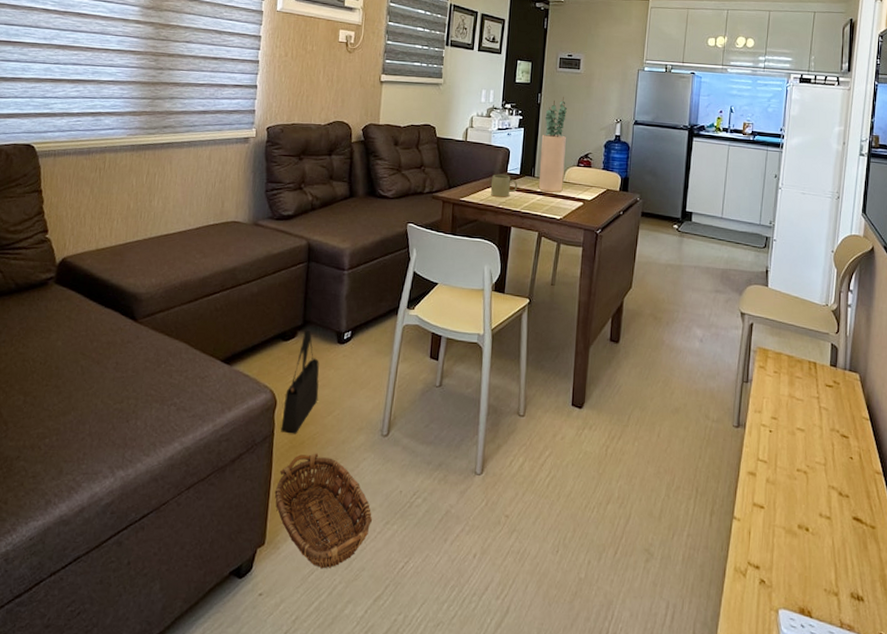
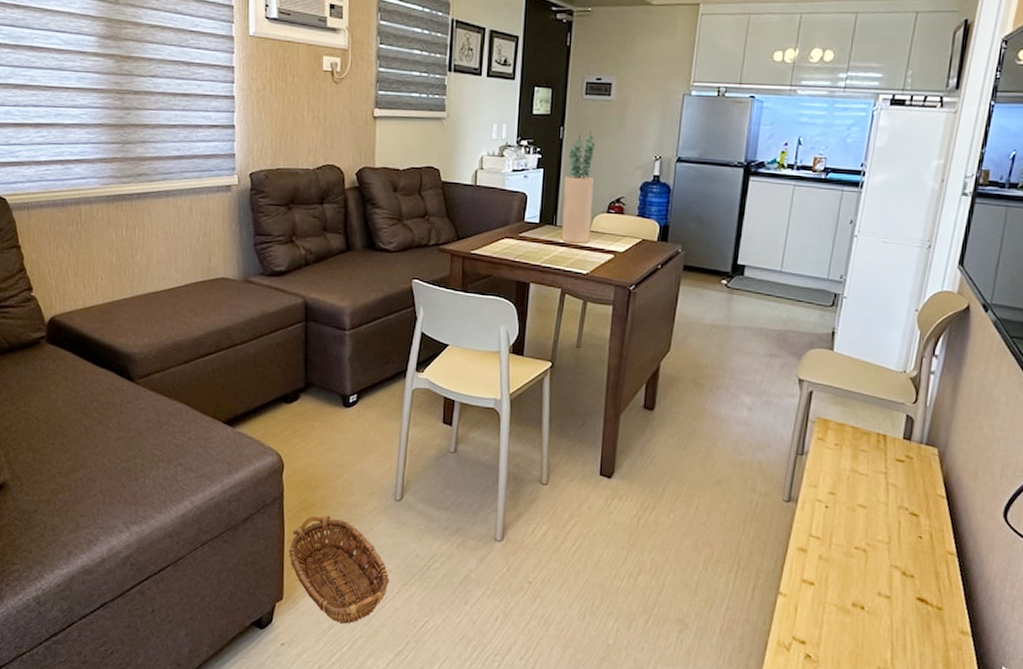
tote bag: present [281,329,319,434] -> none [290,392,327,497]
mug: present [490,174,518,198] -> none [505,223,537,251]

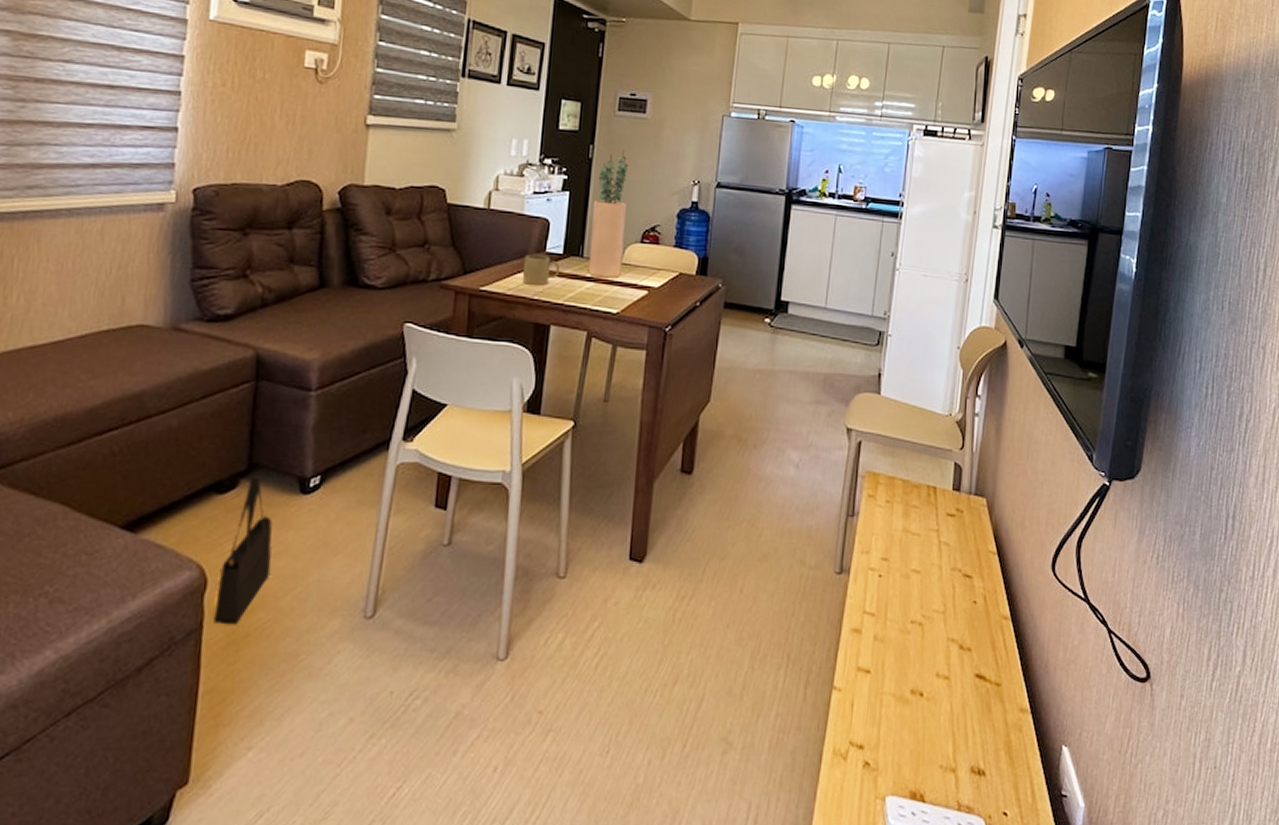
basket: present [289,515,390,624] -> none [203,649,351,809]
tote bag: none [290,392,327,497] -> present [213,476,273,625]
mug: none [505,223,537,251] -> present [522,253,560,287]

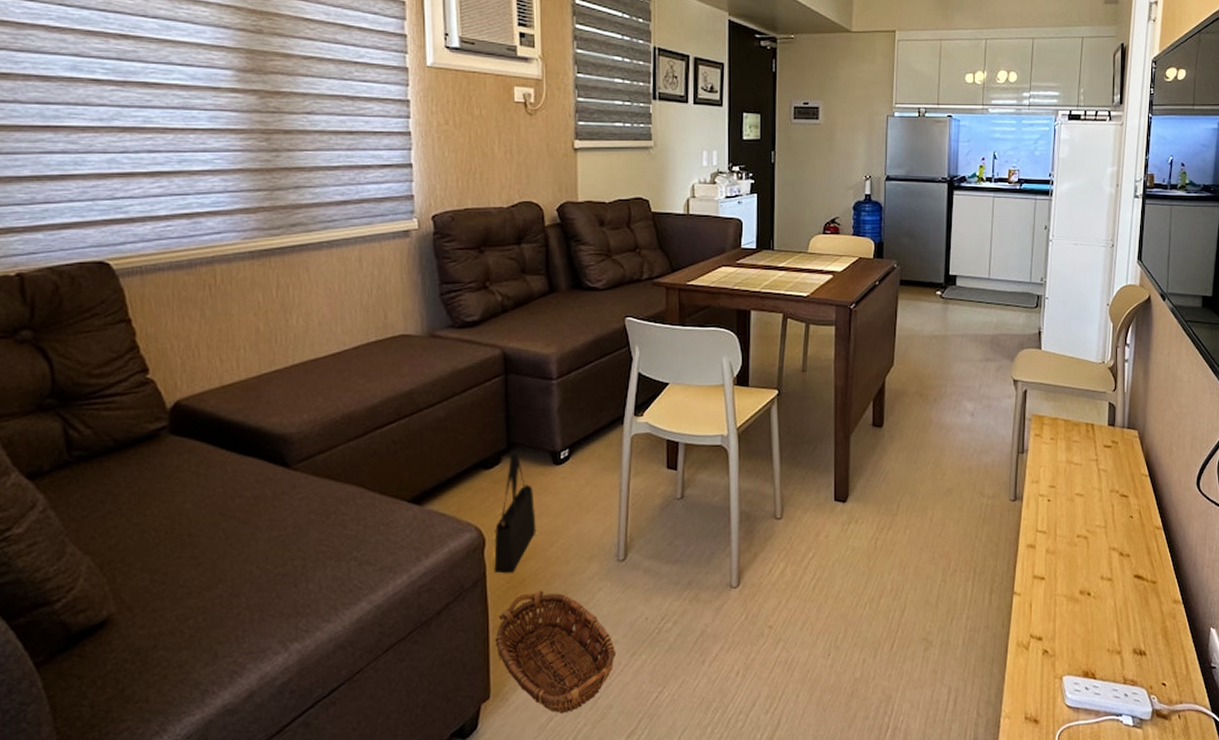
basket: none [203,649,351,809] -> present [495,590,617,714]
mug: present [522,253,560,287] -> none [722,250,755,278]
vase: present [588,150,628,279] -> none [779,154,808,267]

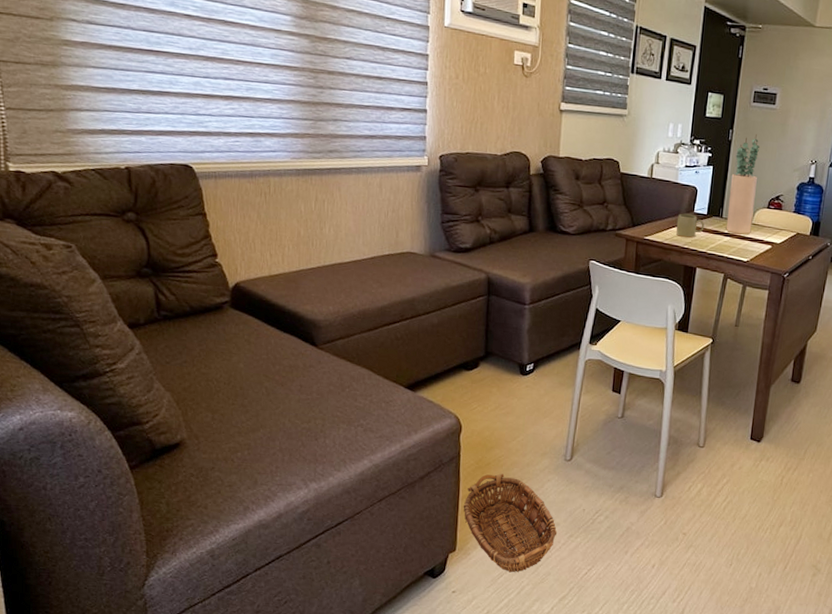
tote bag: present [494,453,536,573] -> none [467,360,503,456]
mug: none [722,250,755,278] -> present [676,213,705,239]
vase: none [779,154,808,267] -> present [726,134,759,235]

